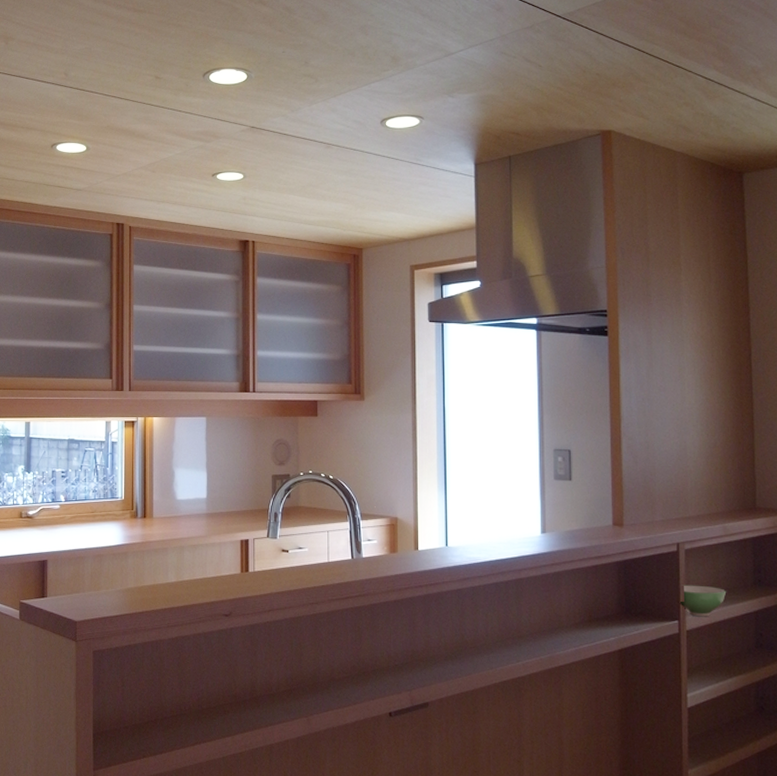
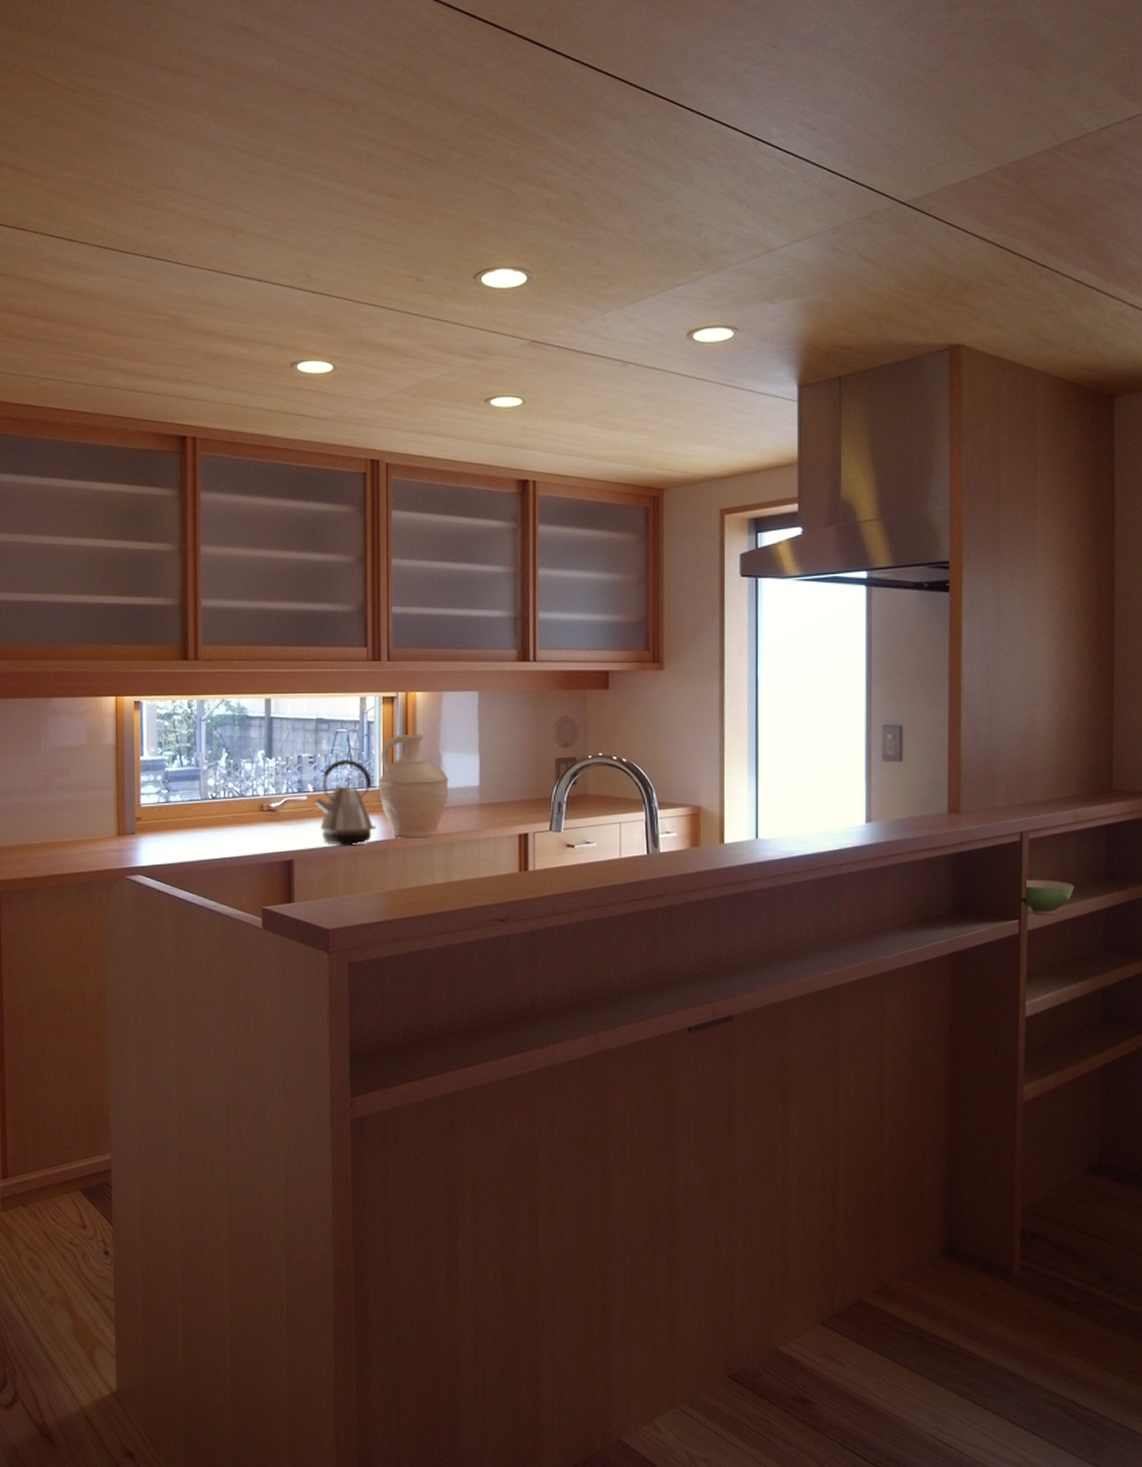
kettle: none [65,474,118,547] -> present [313,760,376,844]
ceramic jug: none [121,452,181,543] -> present [379,733,449,839]

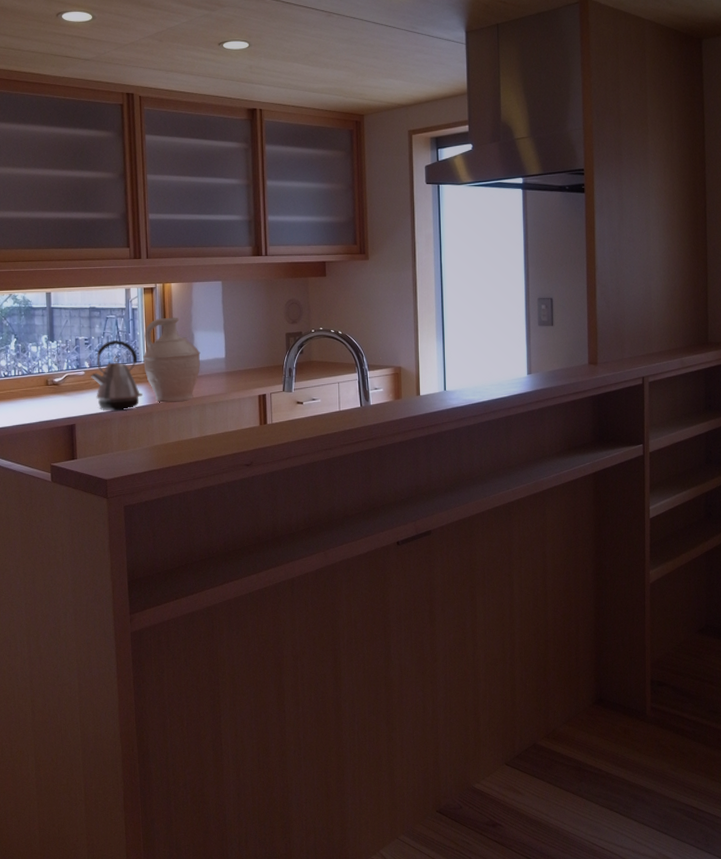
bowl: present [1019,879,1075,916] -> none [643,412,683,440]

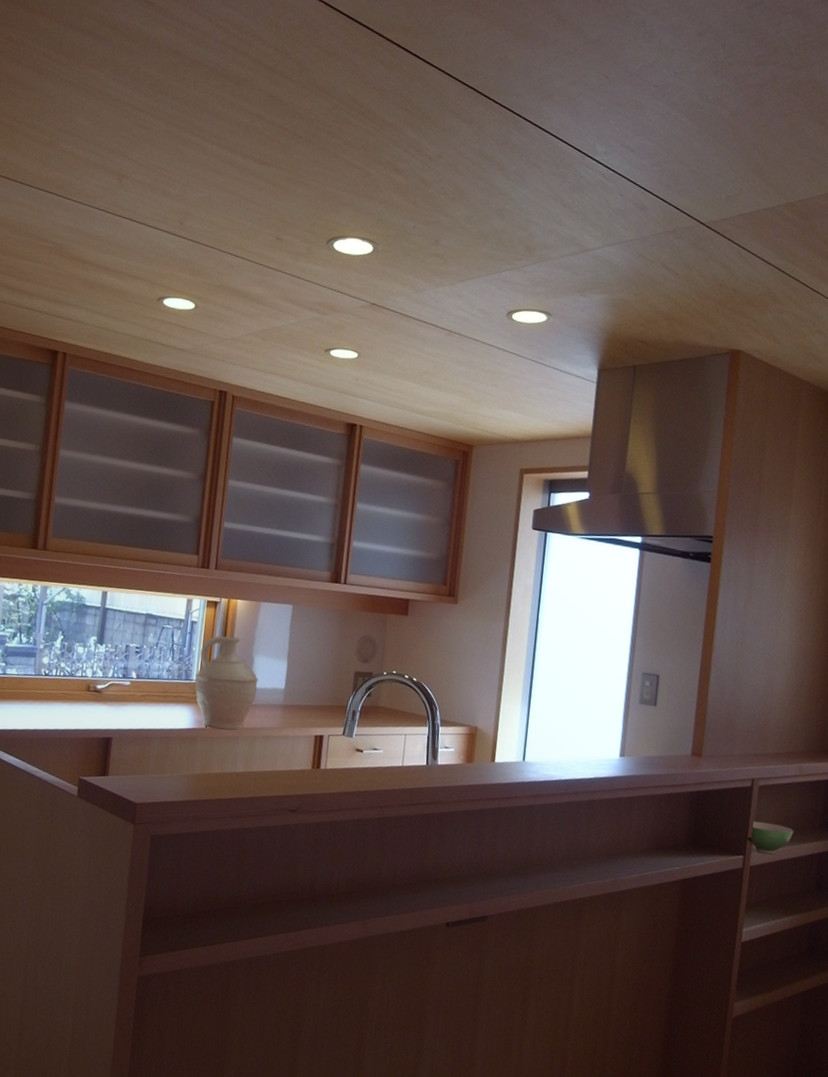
kettle: present [90,340,143,410] -> none [135,652,190,730]
bowl: none [643,412,683,440] -> present [745,820,794,855]

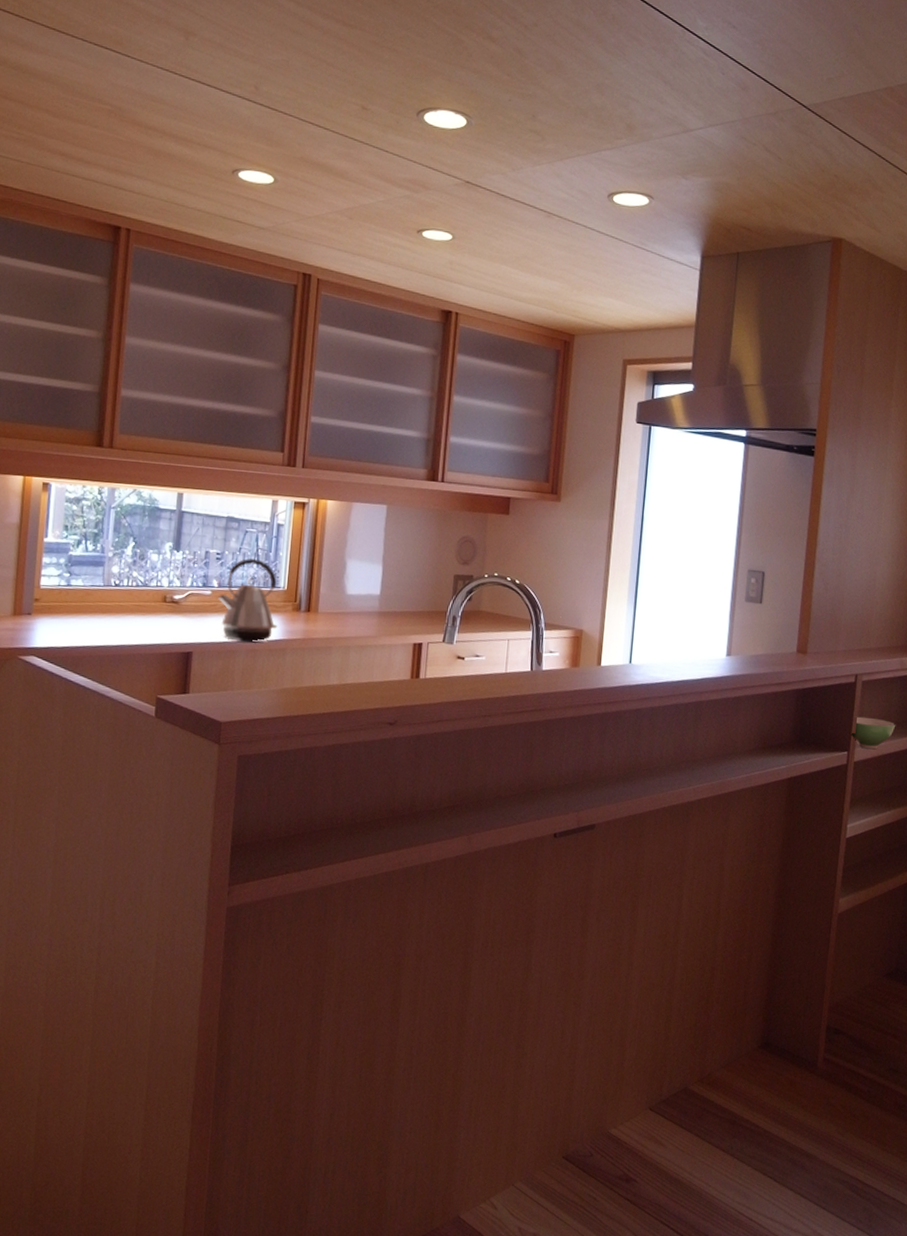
kettle: none [135,652,190,730] -> present [217,558,277,642]
ceramic jug: present [194,636,259,731] -> none [282,539,352,641]

